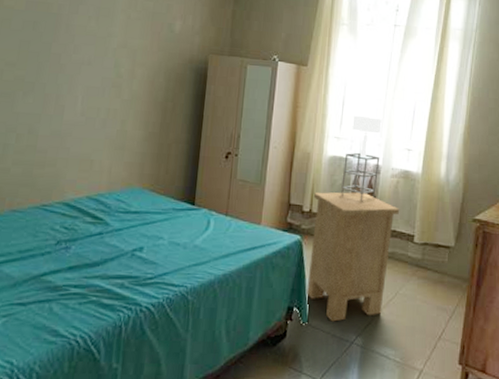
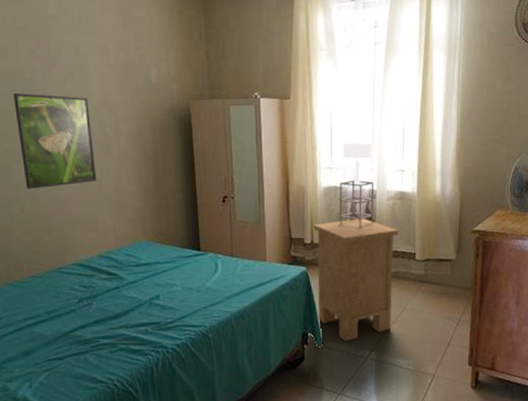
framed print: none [27,25,110,121] -> present [13,93,97,189]

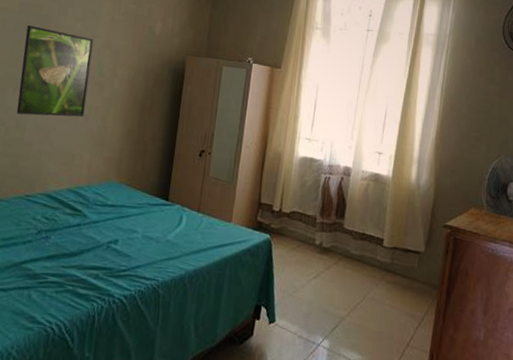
nightstand: present [313,219,399,342] -> none [274,192,370,323]
table lamp: present [339,143,375,228] -> none [311,118,353,204]

